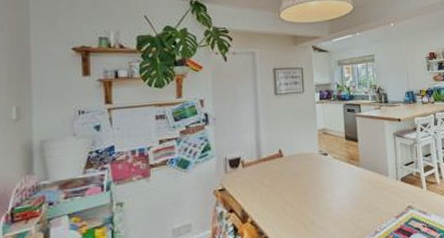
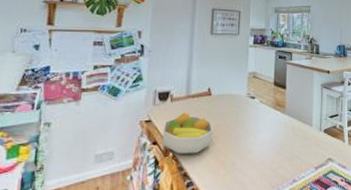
fruit bowl: none [237,176,290,219] -> present [162,112,214,154]

